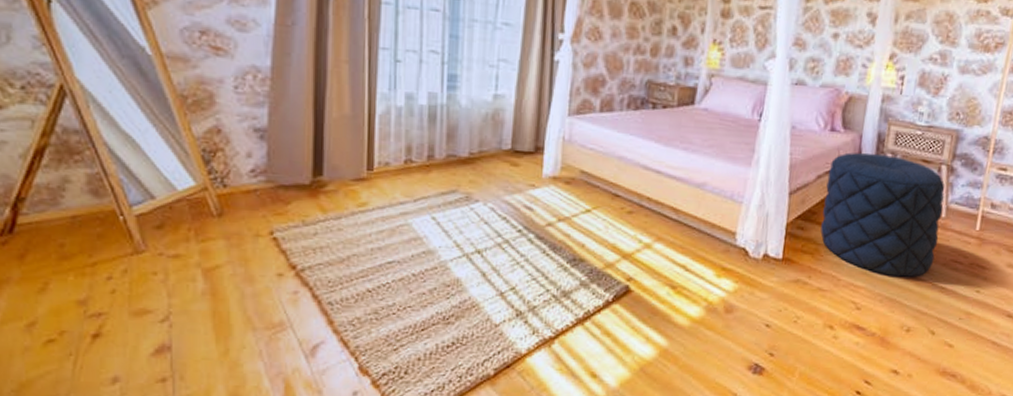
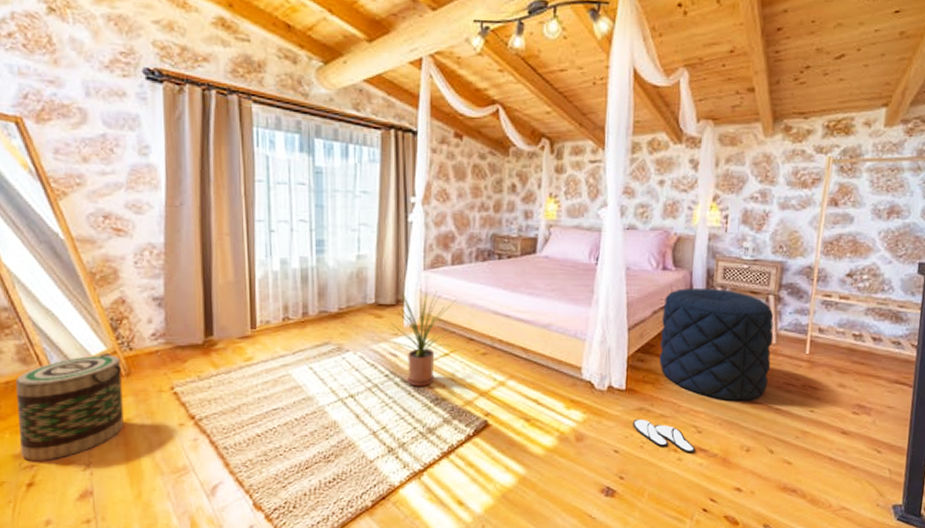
basket: none [85,187,212,309] -> present [16,352,124,460]
house plant: none [521,135,604,245] -> present [386,289,458,387]
slippers: none [787,291,852,331] -> present [633,418,695,454]

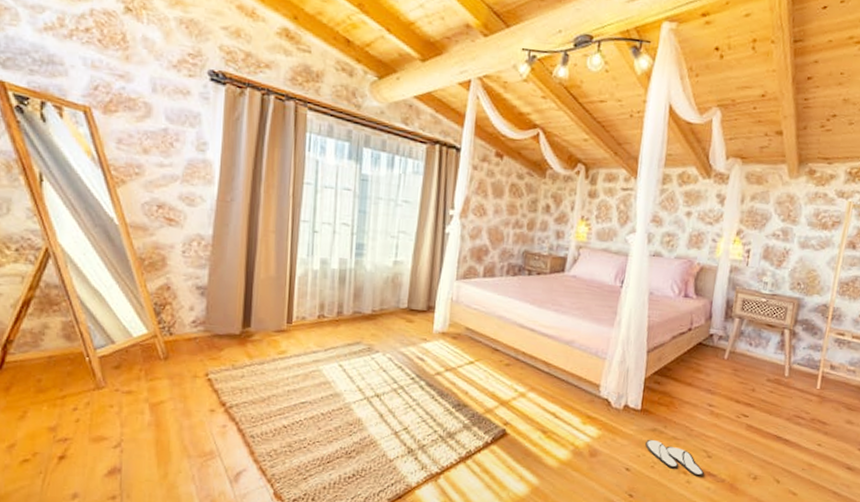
basket: present [16,352,124,460] -> none [56,335,160,435]
house plant: present [386,289,458,387] -> none [415,296,486,392]
pouf: present [659,287,774,401] -> none [675,316,788,430]

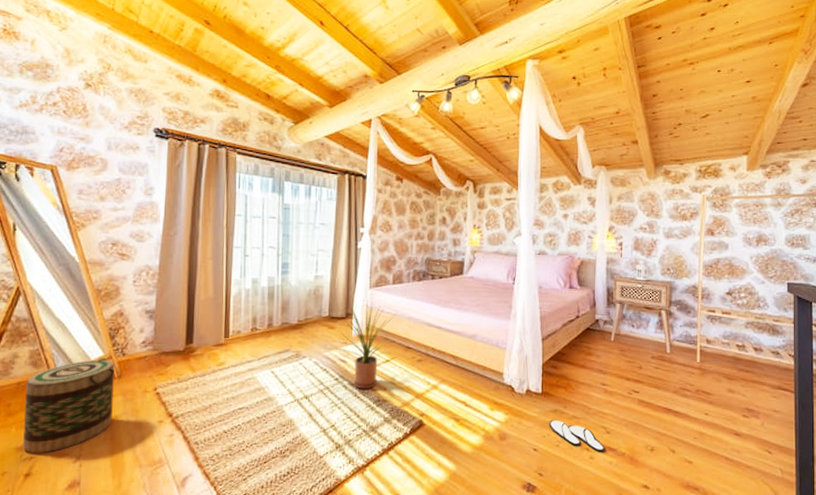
basket: none [56,335,160,435] -> present [23,357,115,453]
house plant: none [415,296,486,392] -> present [337,304,398,389]

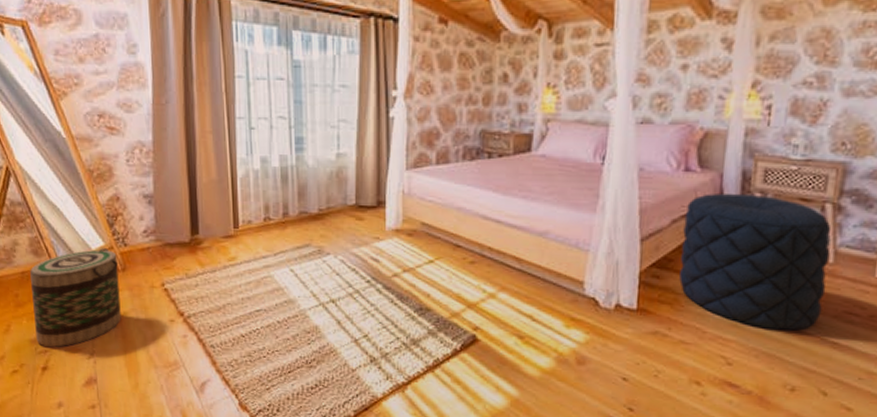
house plant: present [337,304,398,389] -> none [368,190,443,295]
slippers: present [549,419,605,452] -> none [645,343,723,388]
pouf: none [570,304,668,404] -> present [679,193,832,331]

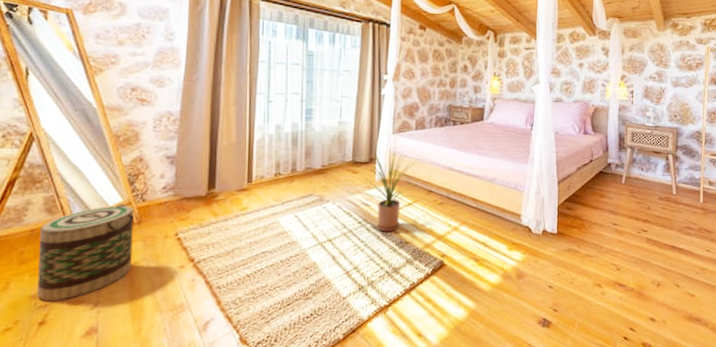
house plant: none [368,190,443,295] -> present [360,149,420,232]
pouf: present [679,193,832,331] -> none [584,148,674,242]

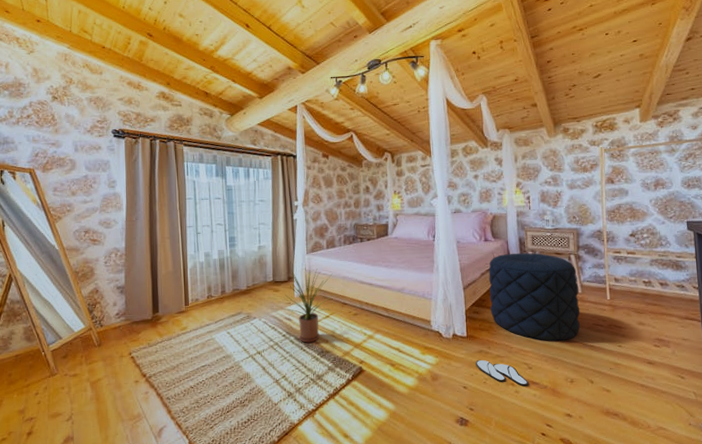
basket: present [37,203,134,301] -> none [23,329,96,415]
slippers: none [564,258,615,288] -> present [476,359,528,387]
pouf: none [584,148,674,242] -> present [488,253,580,341]

